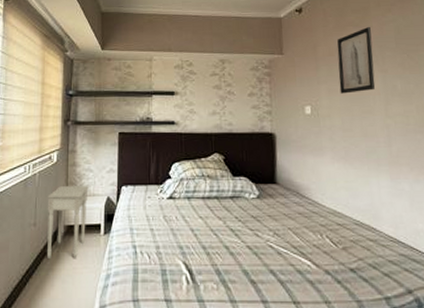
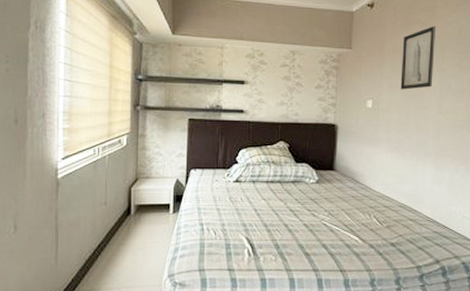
nightstand: present [46,186,89,260] -> none [117,169,158,235]

